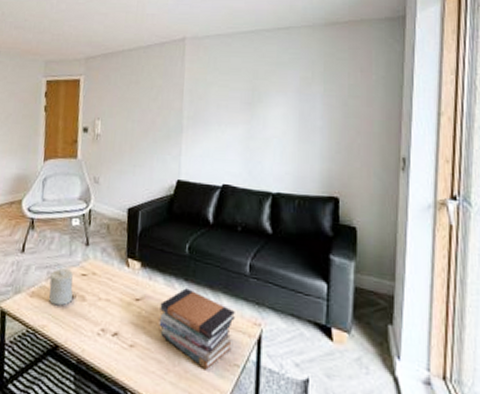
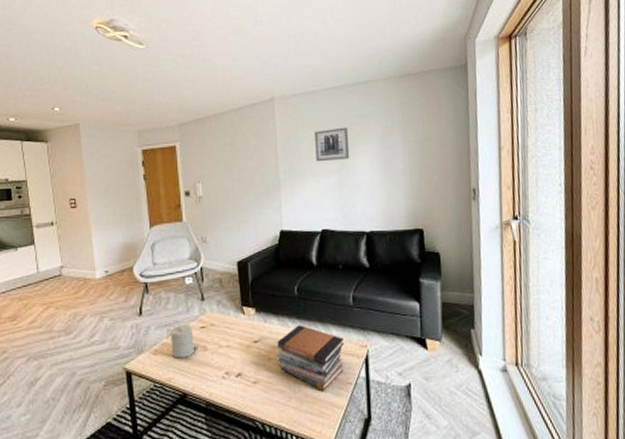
wall art: none [224,74,263,110] -> present [315,127,350,162]

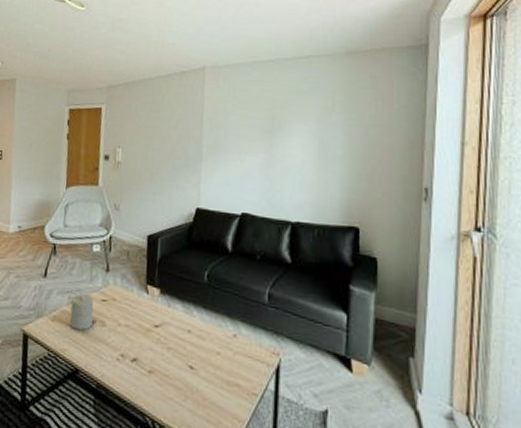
book stack: present [277,325,344,392] -> none [177,315,253,398]
wall art: present [315,127,350,162] -> none [243,103,282,139]

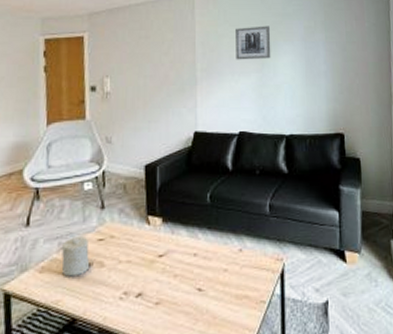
wall art: none [243,103,282,139] -> present [236,26,271,60]

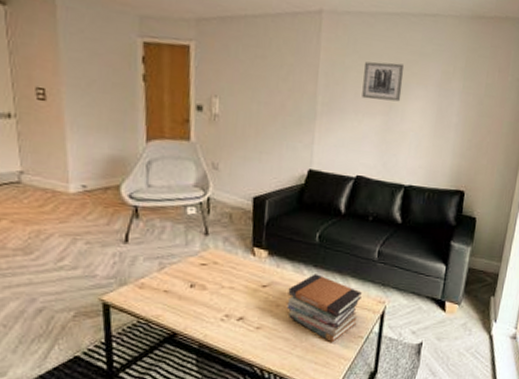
candle: present [61,237,90,277] -> none [162,259,192,296]
book stack: none [184,236,258,312] -> present [286,274,362,343]

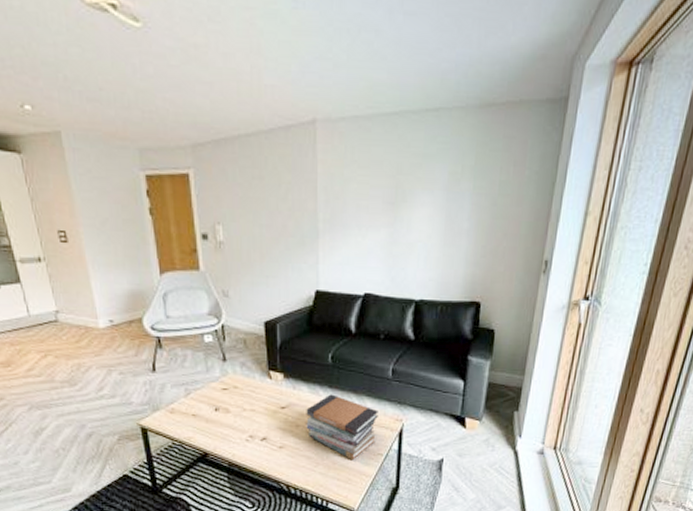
wall art: present [362,61,405,102] -> none [364,168,407,212]

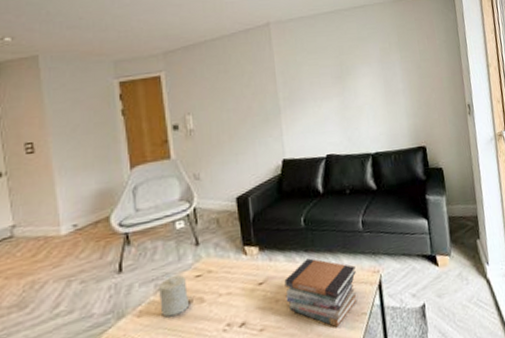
candle: none [189,385,217,419] -> present [159,275,190,317]

